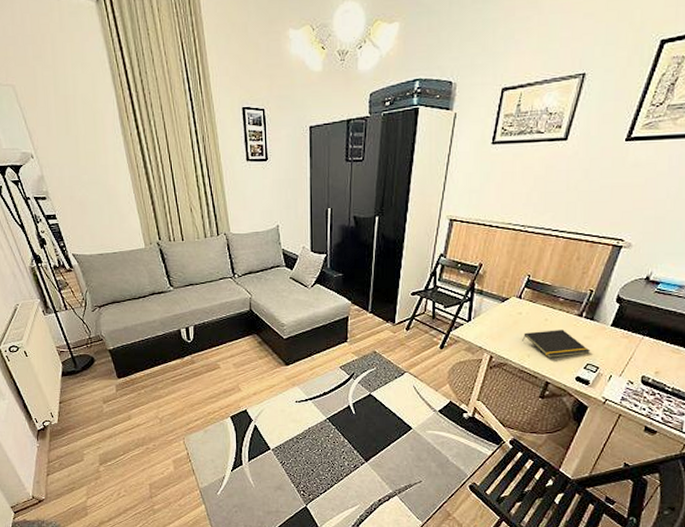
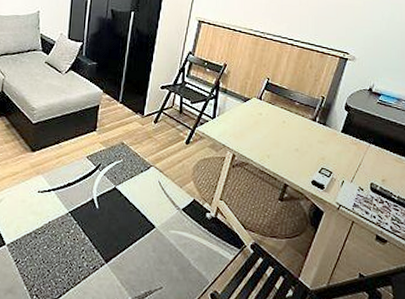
notepad: present [522,330,590,358] -> none [262,132,324,160]

